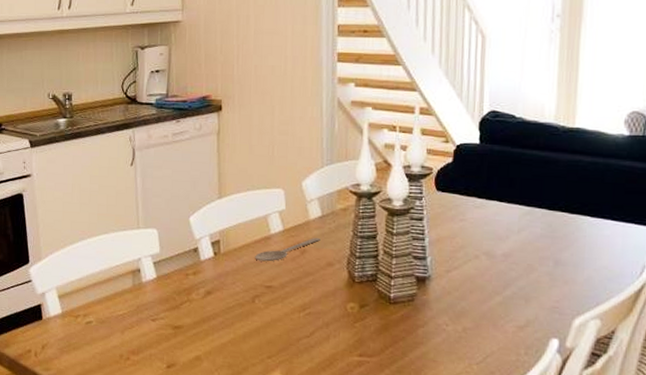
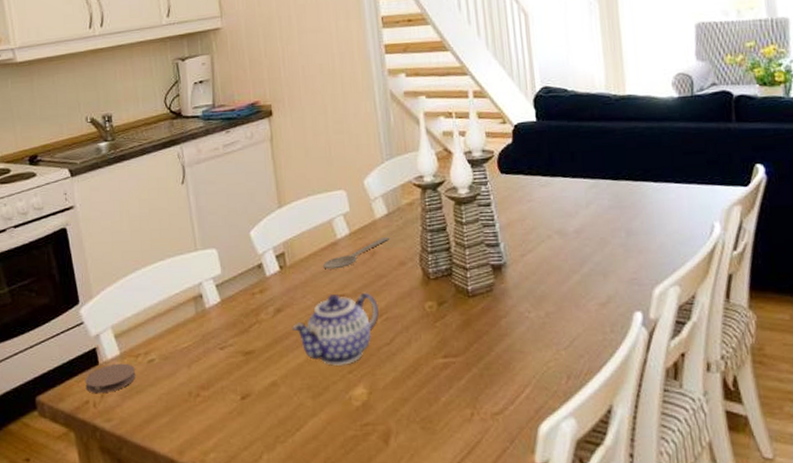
coaster: none [29,320,74,345] -> present [85,363,136,394]
teapot: none [220,283,302,350] -> present [292,292,379,366]

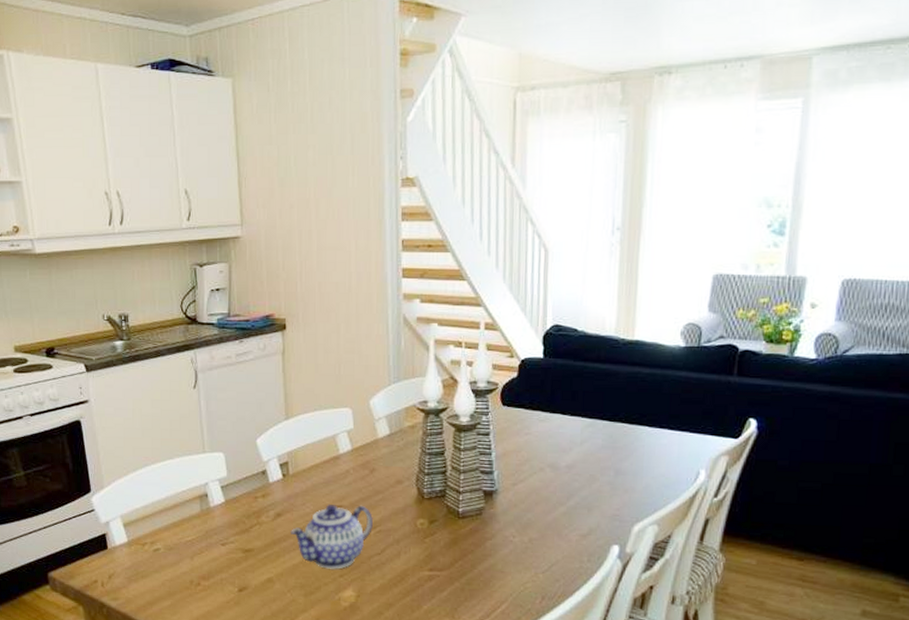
coaster: present [85,363,136,394] -> none [94,549,142,575]
wooden spoon: present [323,237,389,270] -> none [324,456,389,482]

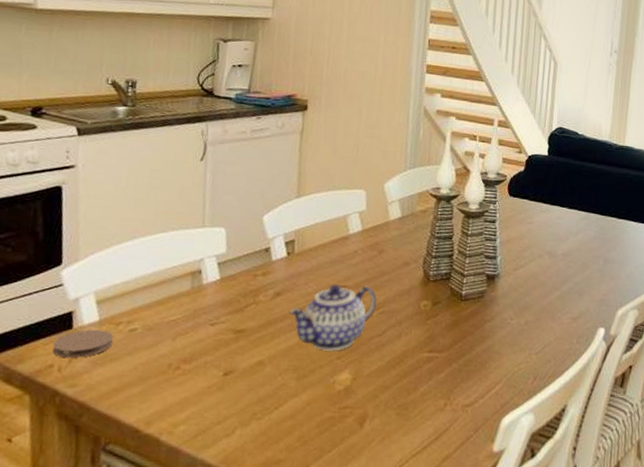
coaster: none [94,549,142,575] -> present [52,329,113,359]

